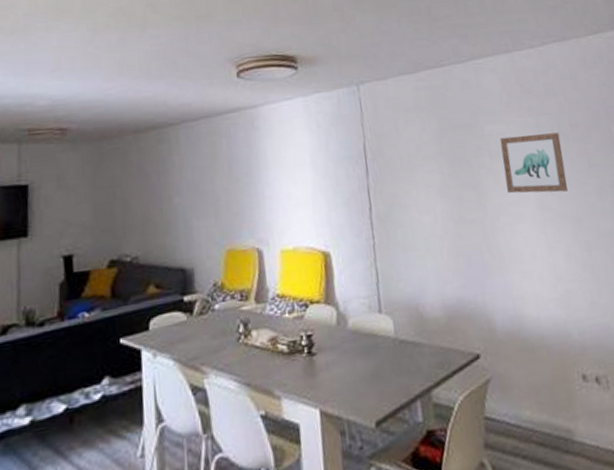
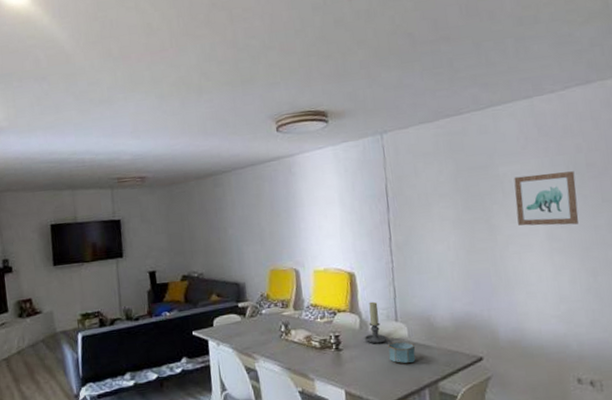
candle holder: none [342,288,374,344] -> present [364,301,390,344]
bowl: none [371,338,404,369] -> present [388,341,416,364]

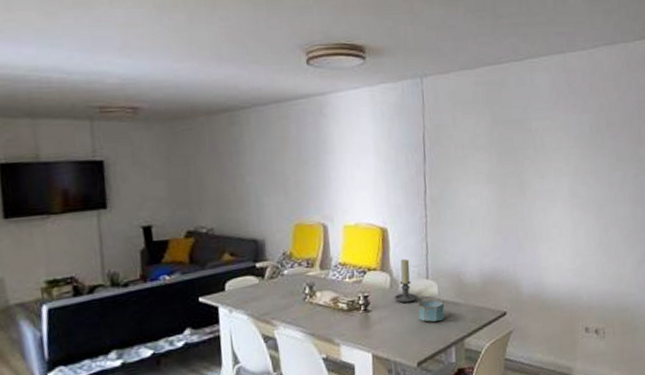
wall art: present [514,171,579,226] -> none [544,130,597,182]

